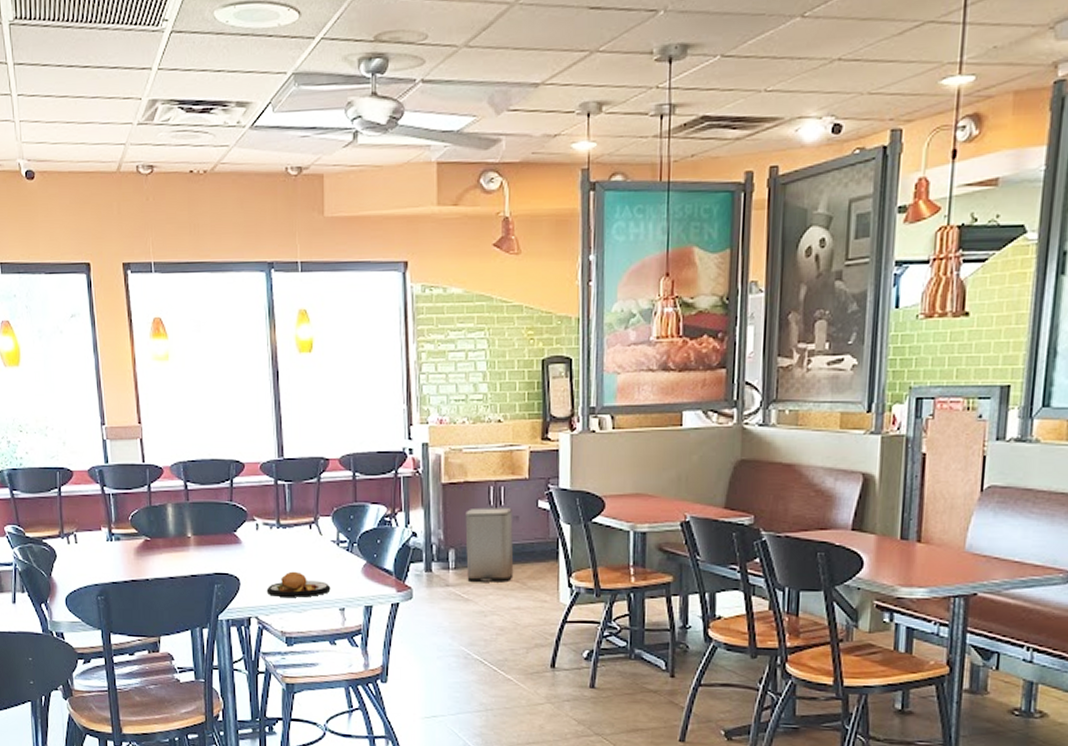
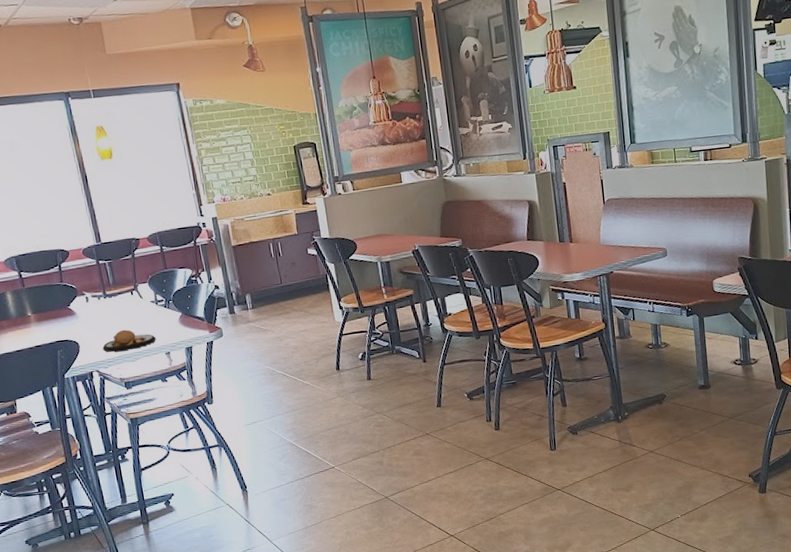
pedal bin: present [465,507,514,583] -> none [254,257,298,316]

